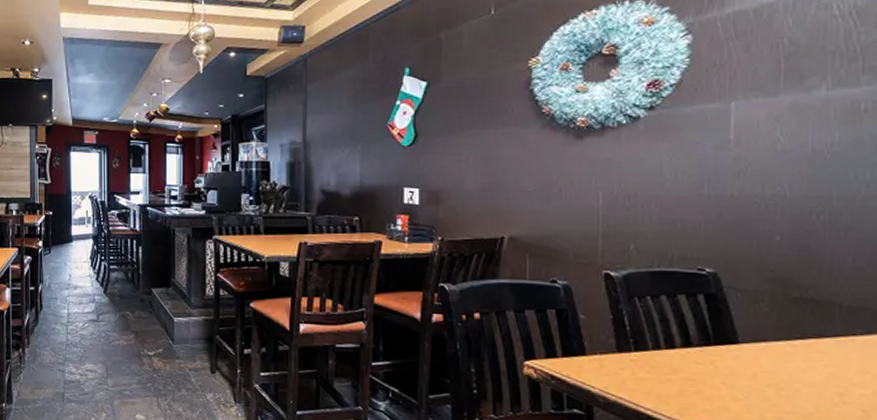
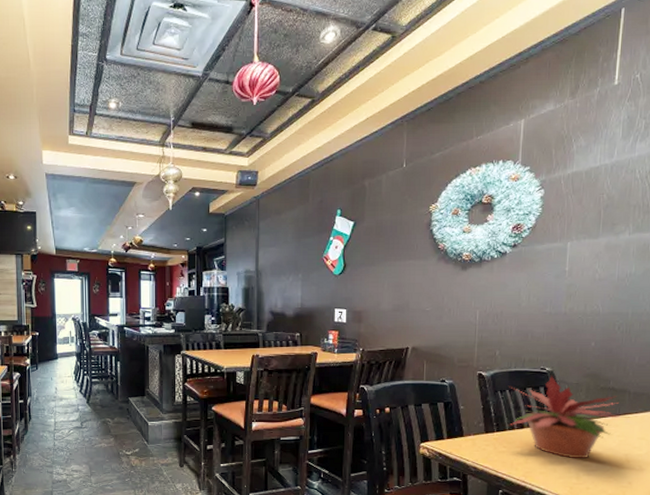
potted plant: none [652,278,844,396] -> present [508,375,630,459]

